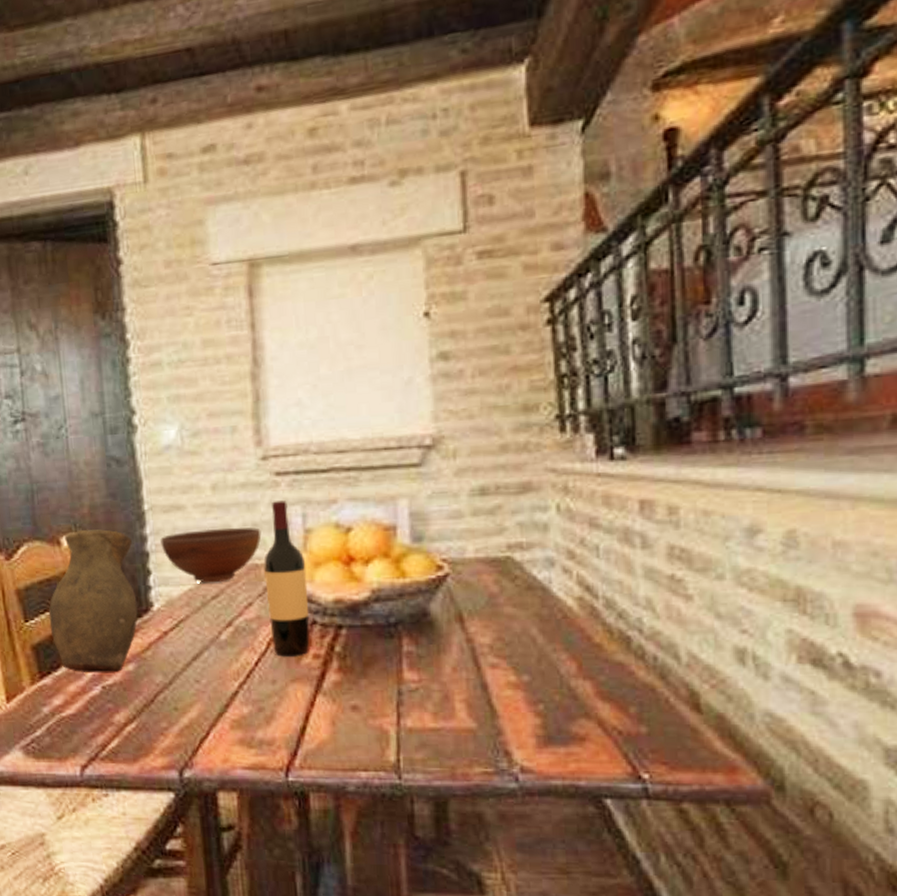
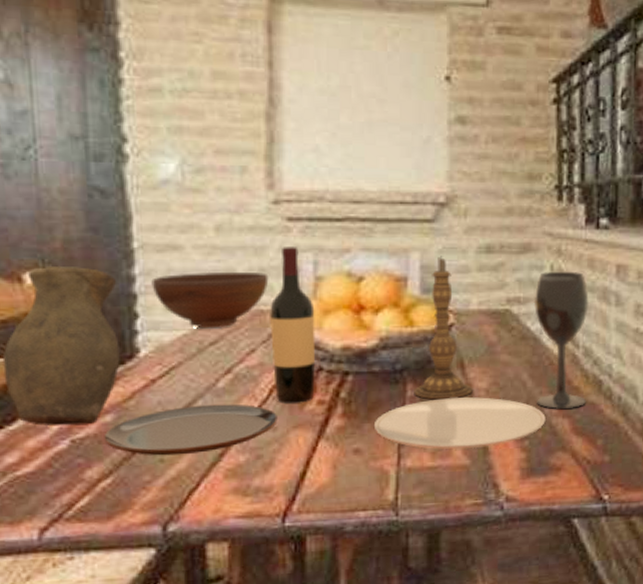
plate: none [127,656,276,704] -> present [103,404,277,456]
plate: none [370,654,563,710] -> present [373,397,546,449]
candlestick: none [410,501,475,656] -> present [414,256,473,400]
wine glass: none [538,511,612,669] -> present [533,271,590,409]

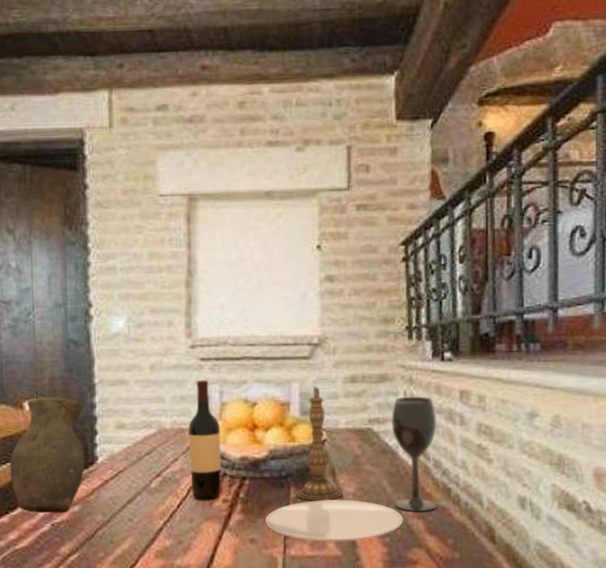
plate: present [103,404,277,456] -> none [73,500,193,538]
bowl: present [151,271,269,329] -> none [107,399,188,442]

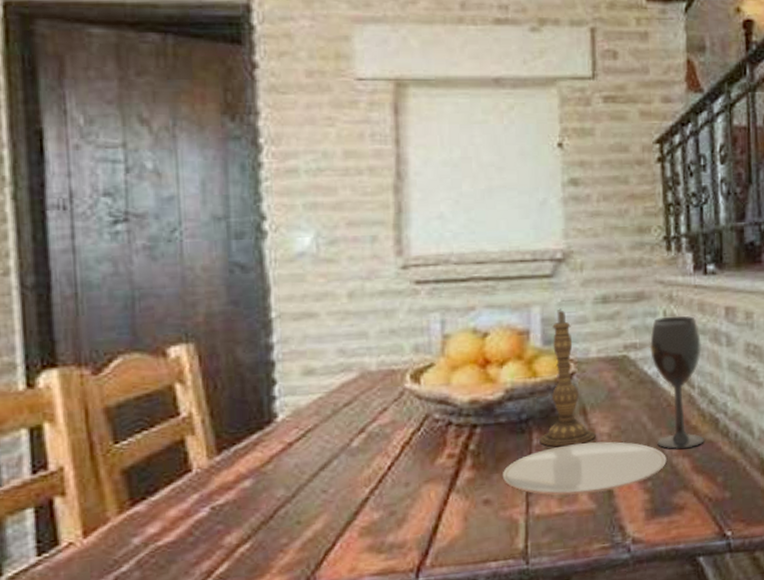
vase: present [9,397,85,513] -> none [146,338,259,495]
wine bottle: present [188,380,221,501] -> none [400,308,445,459]

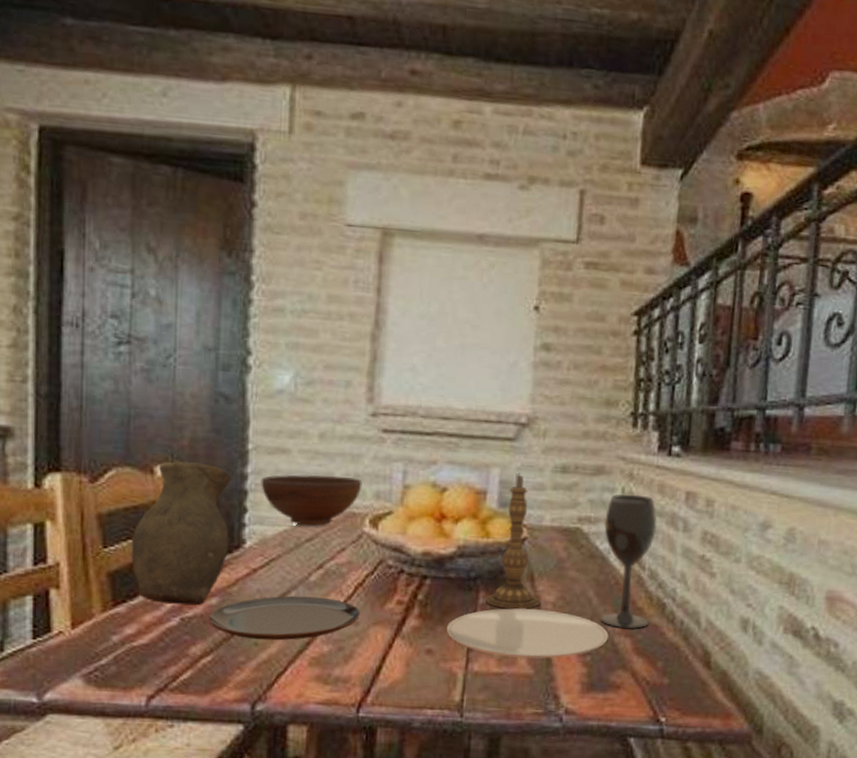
vase: none [146,338,259,495] -> present [131,461,232,606]
plate: none [242,462,410,518] -> present [208,595,360,641]
bowl: none [288,333,399,391] -> present [261,474,363,526]

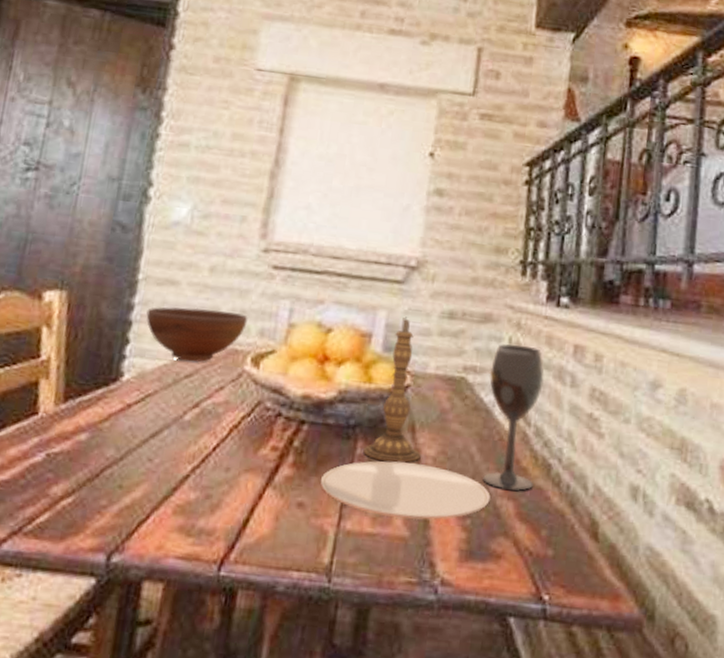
vase: present [131,461,232,606] -> none [5,288,119,441]
plate: present [208,595,360,641] -> none [75,435,233,484]

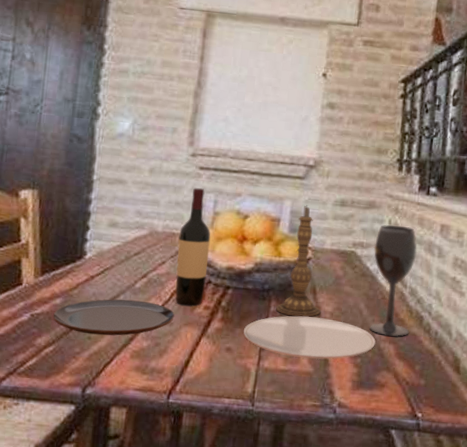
plate: none [75,435,233,484] -> present [53,299,174,336]
bowl: present [146,307,248,362] -> none [101,201,182,243]
wine bottle: none [234,292,284,446] -> present [175,188,211,306]

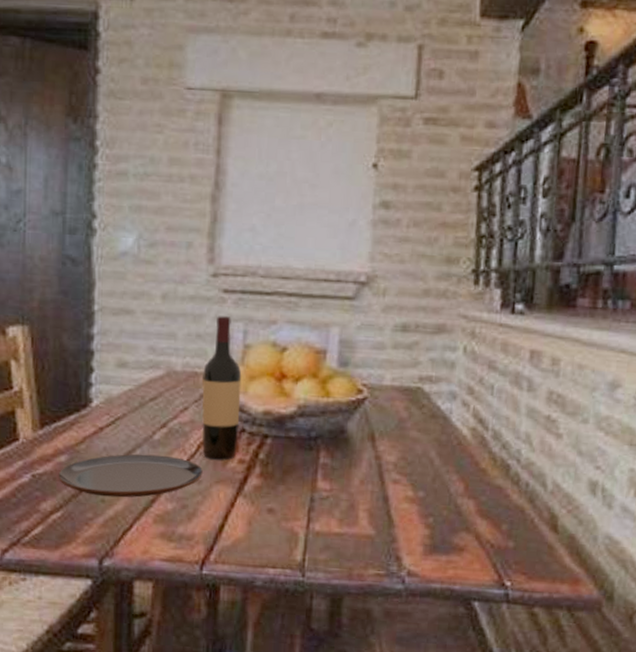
plate: present [243,316,376,360] -> none [287,468,451,520]
candlestick: present [276,205,321,317] -> none [326,332,382,470]
wine glass: present [369,224,418,337] -> none [443,352,501,490]

